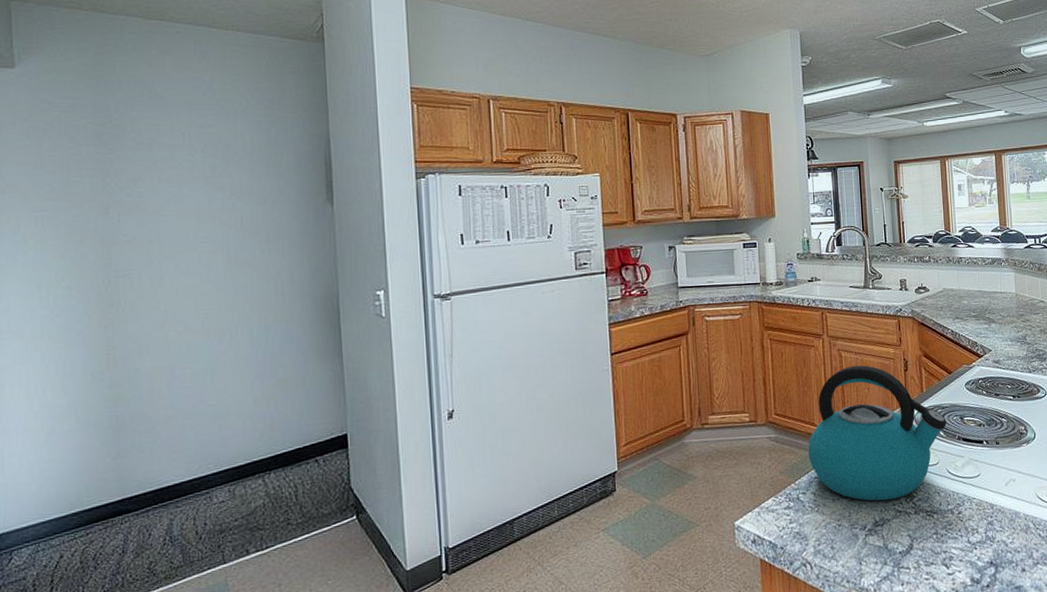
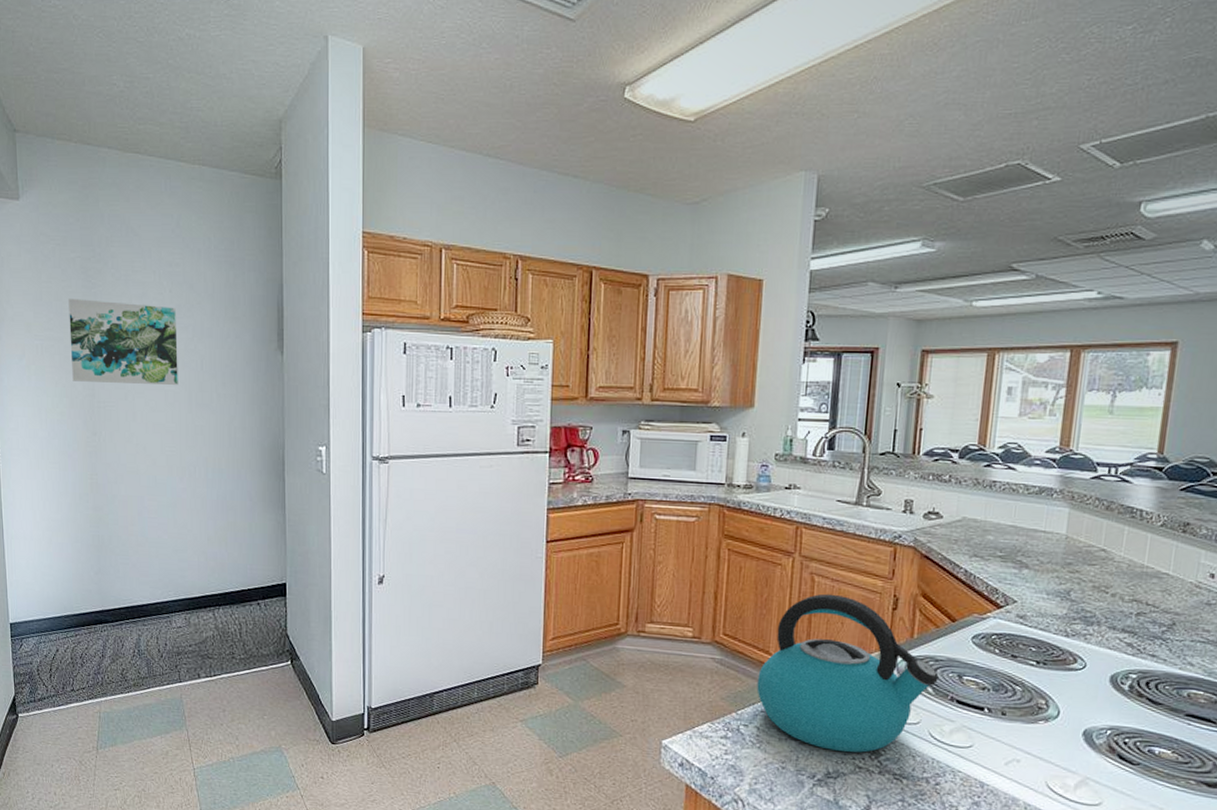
wall art: none [78,165,215,252] -> present [68,298,178,385]

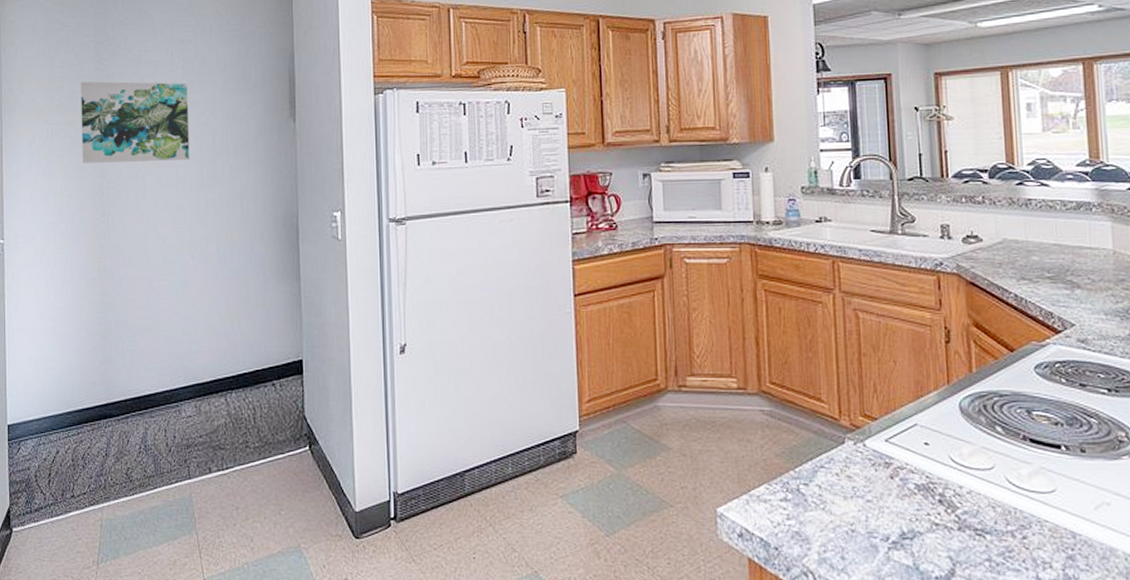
kettle: present [757,593,939,753] -> none [812,330,1006,508]

